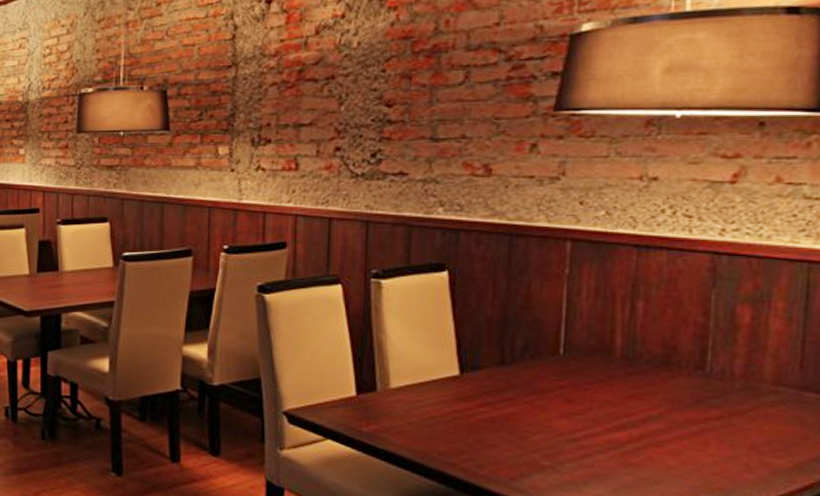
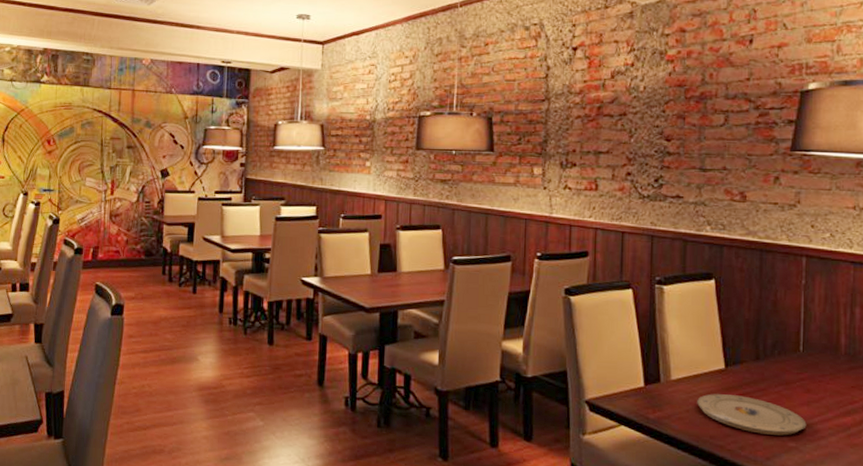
plate: none [423,404,566,453] -> present [697,394,807,436]

